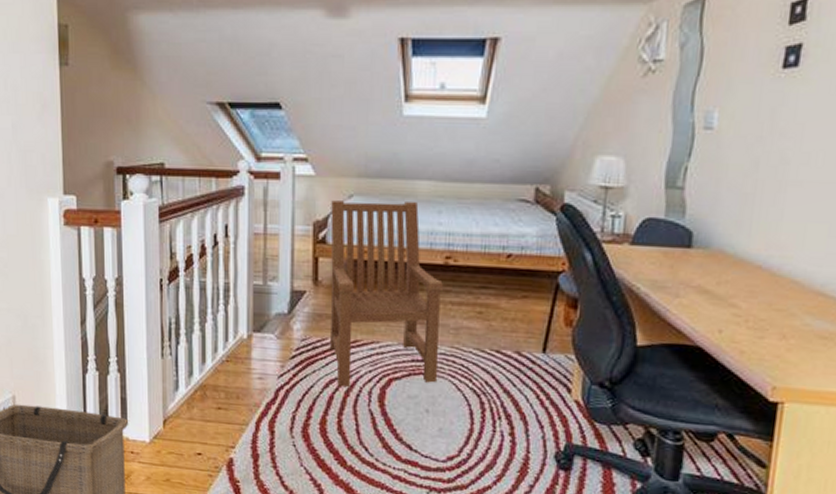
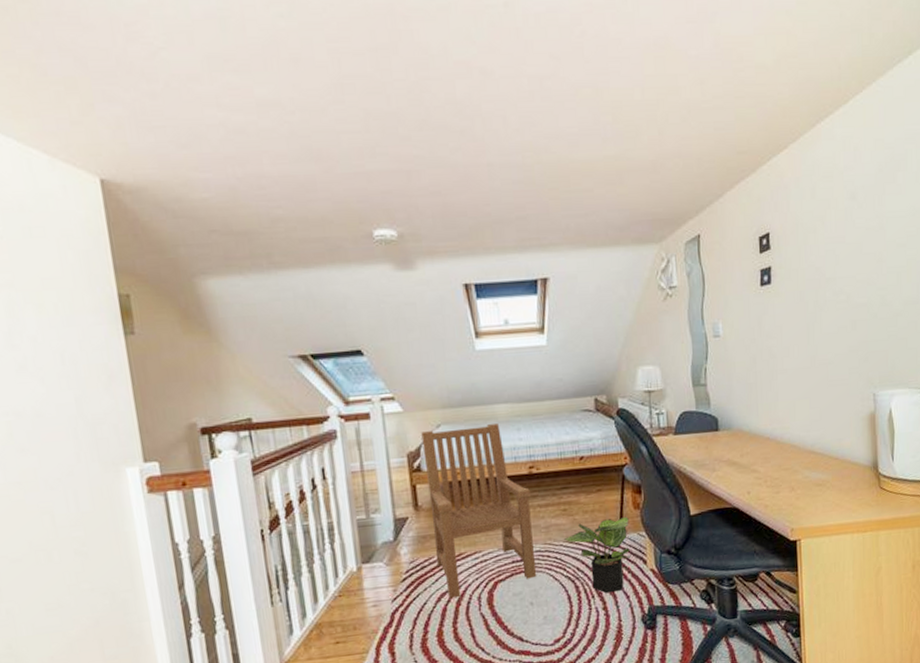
potted plant: none [473,331,557,418] -> present [563,517,632,594]

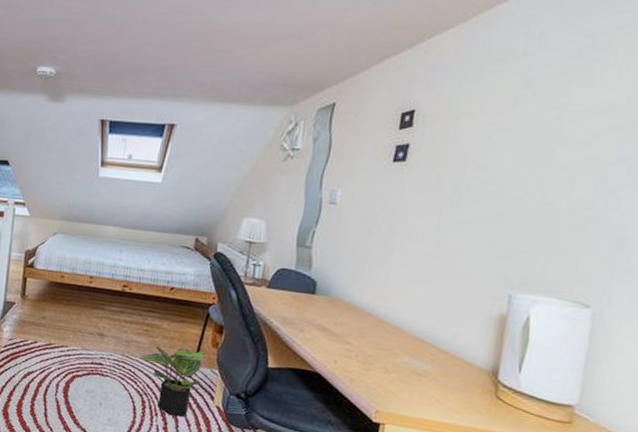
armchair: present [421,424,537,599] -> none [29,236,120,382]

